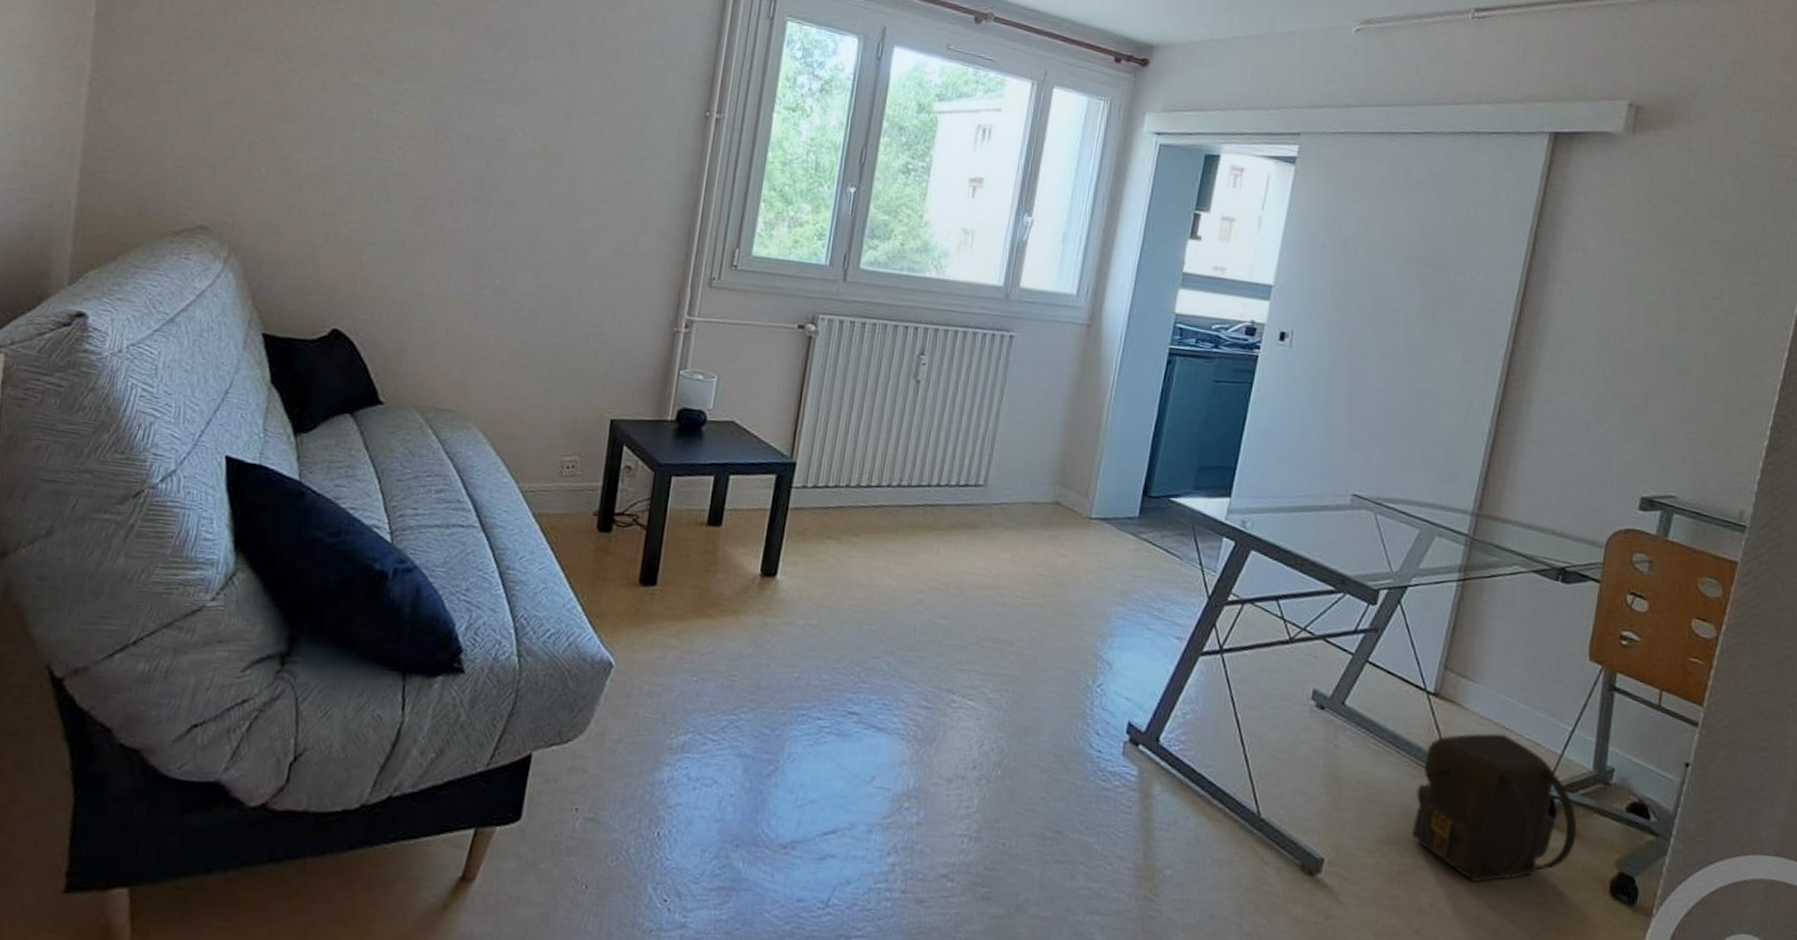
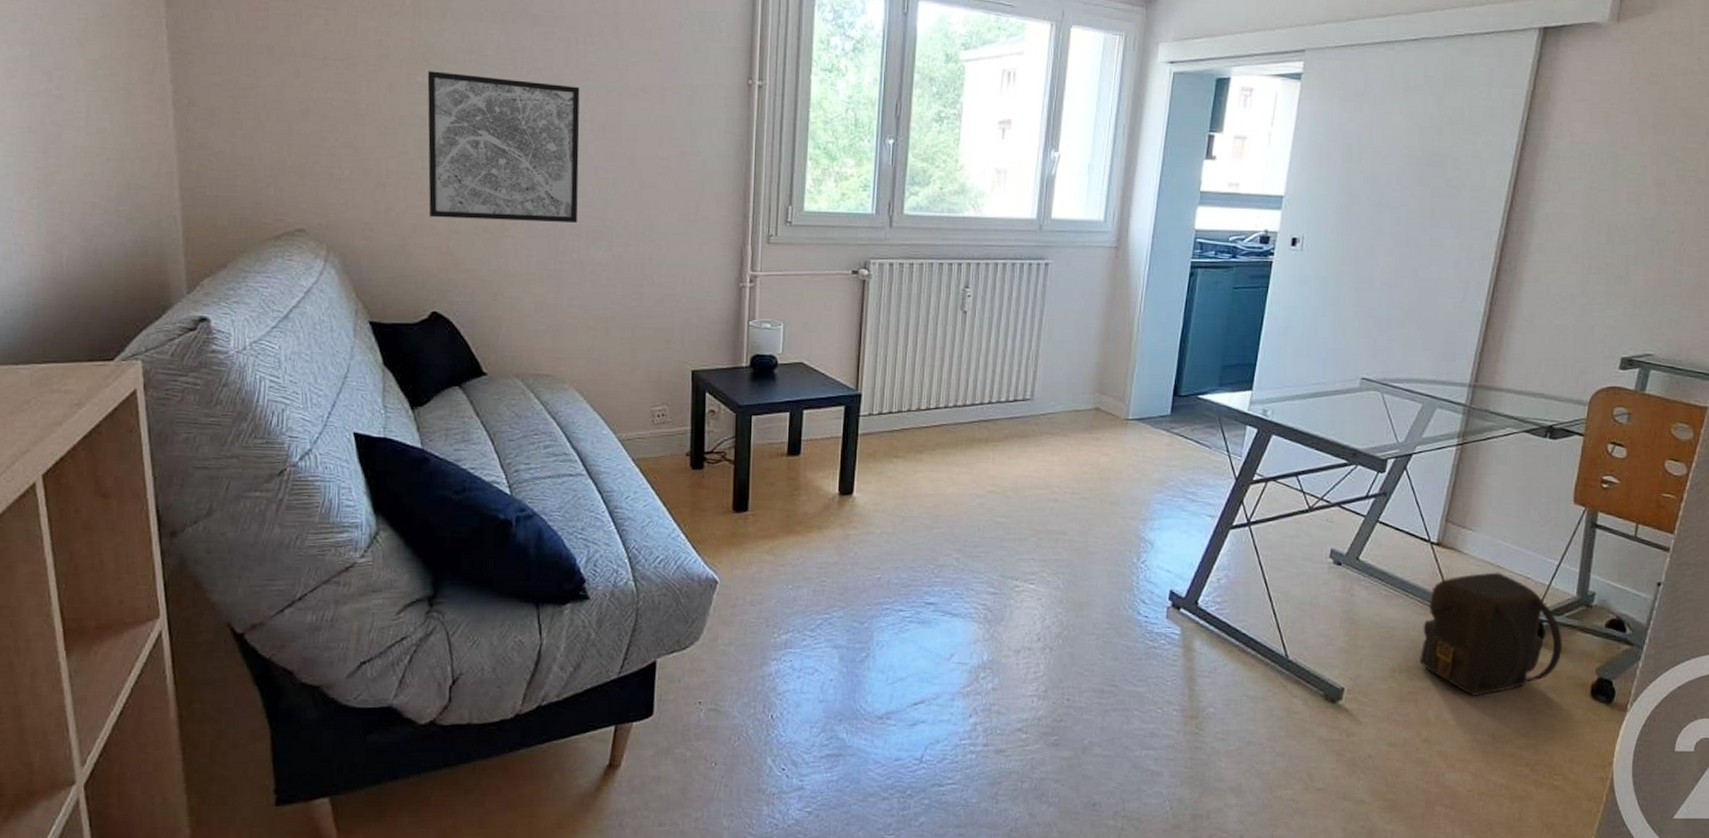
wall art: none [345,72,525,246] -> present [427,71,580,222]

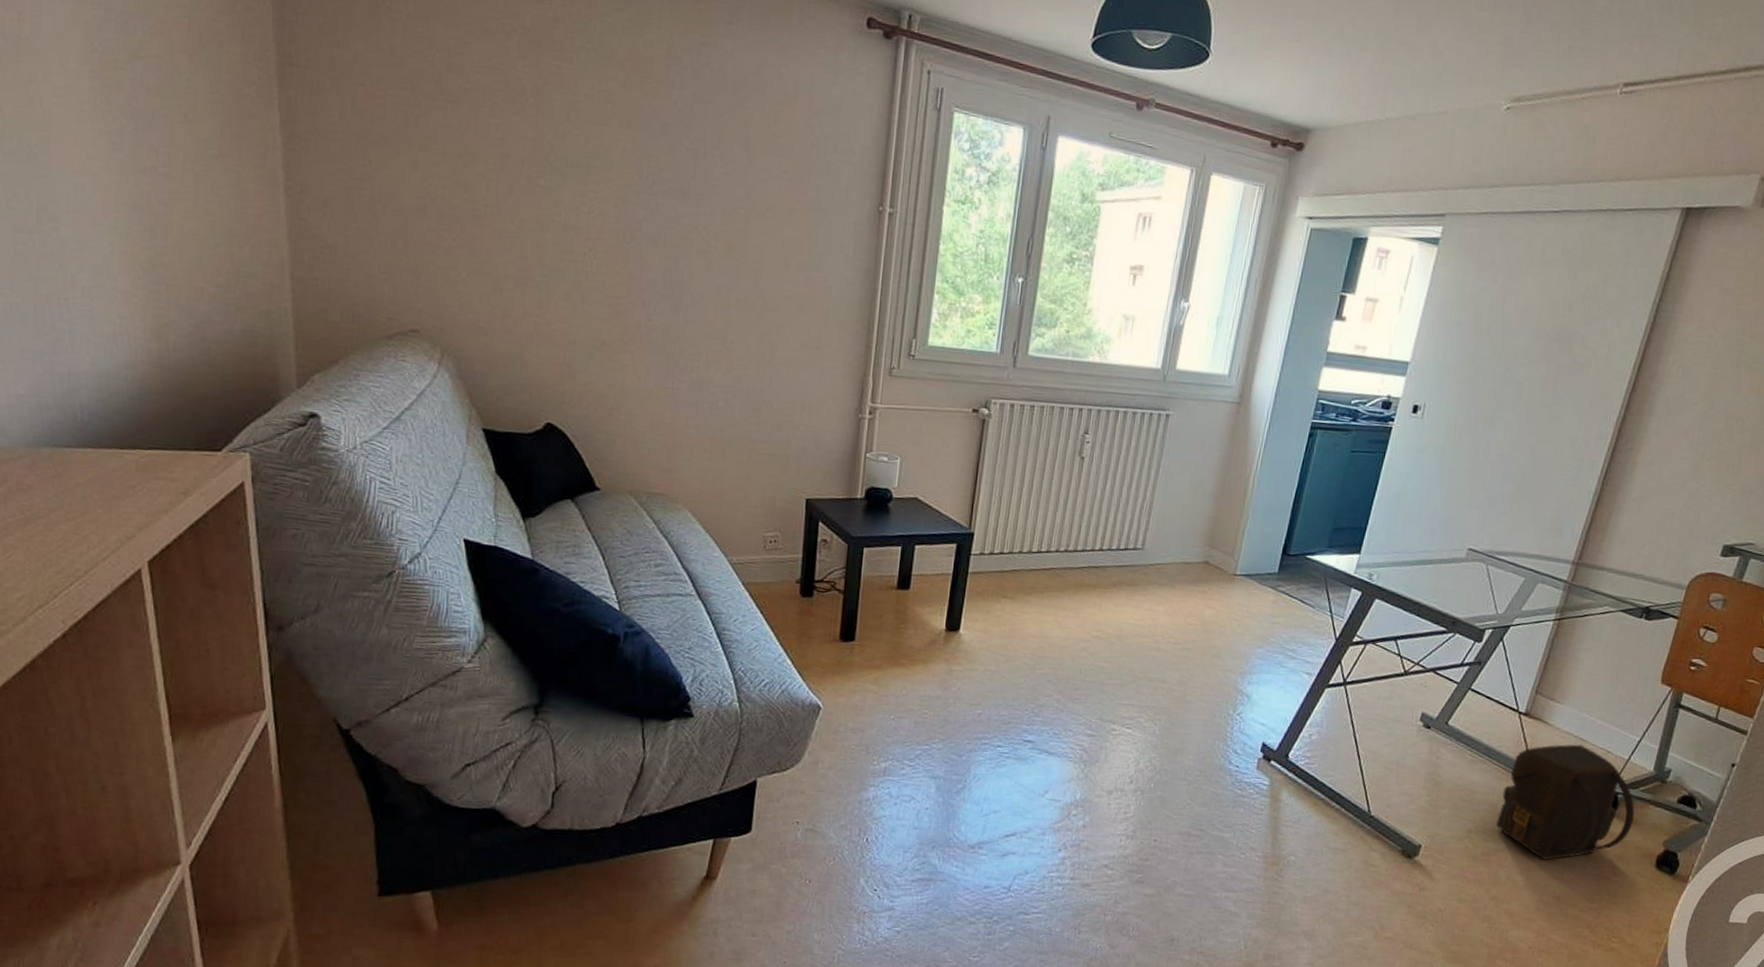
wall art: present [427,71,580,222] -> none [546,174,706,342]

